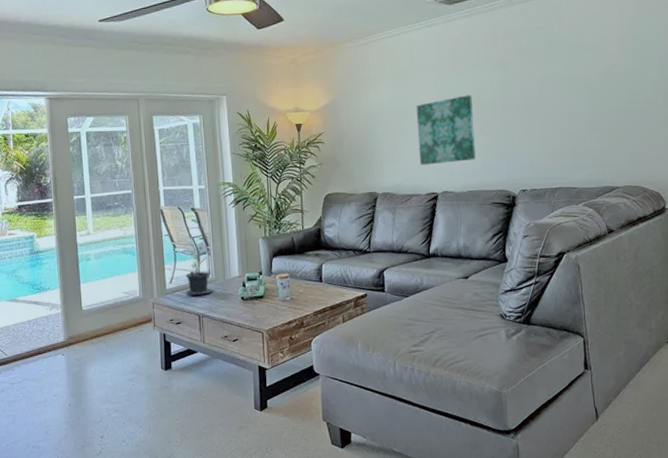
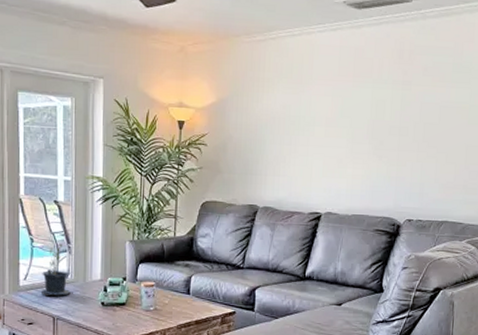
wall art: present [416,95,476,166] -> none [306,111,369,183]

